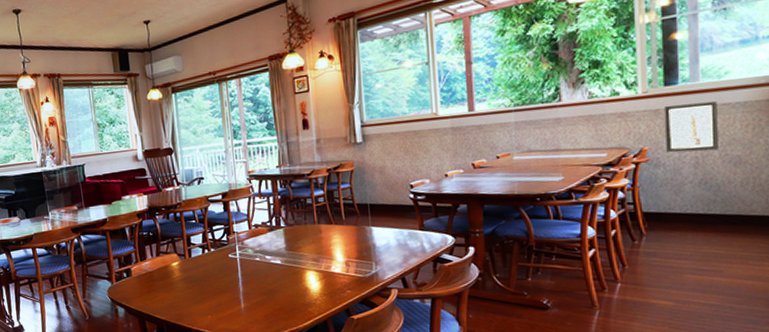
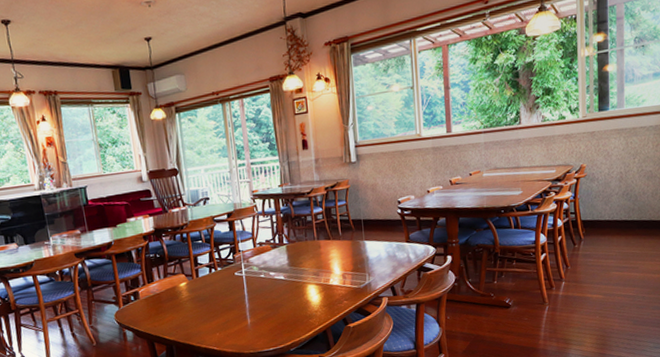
wall art: present [663,101,718,153] -> none [598,125,637,169]

